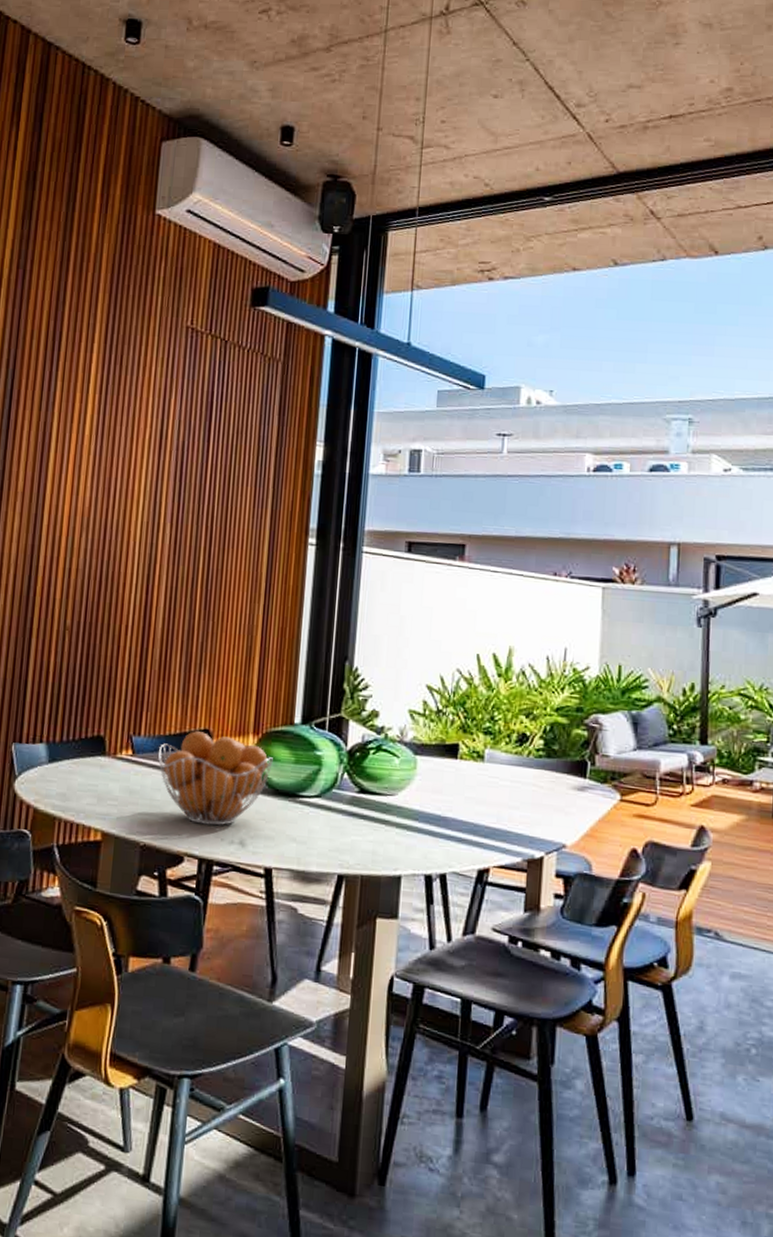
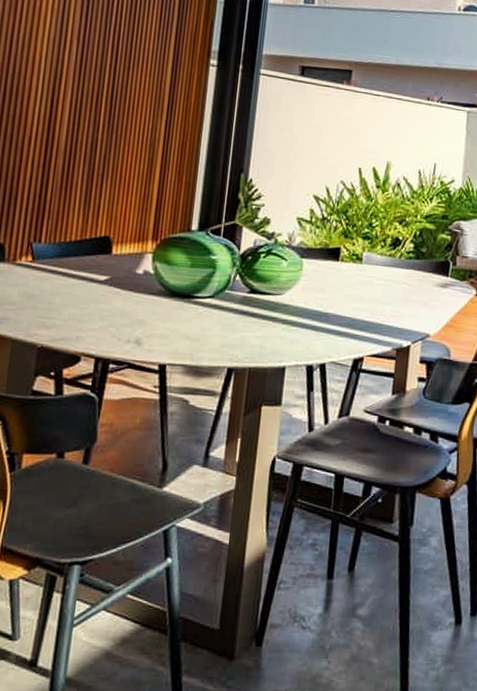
fruit basket: present [157,731,273,826] -> none [57,238,170,327]

